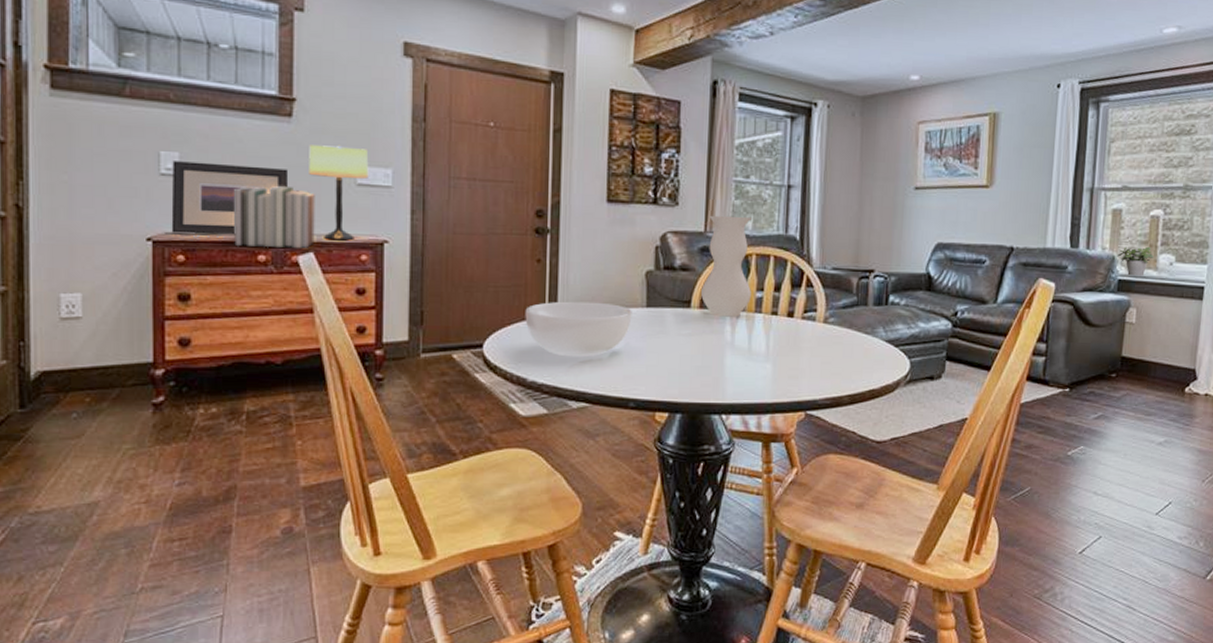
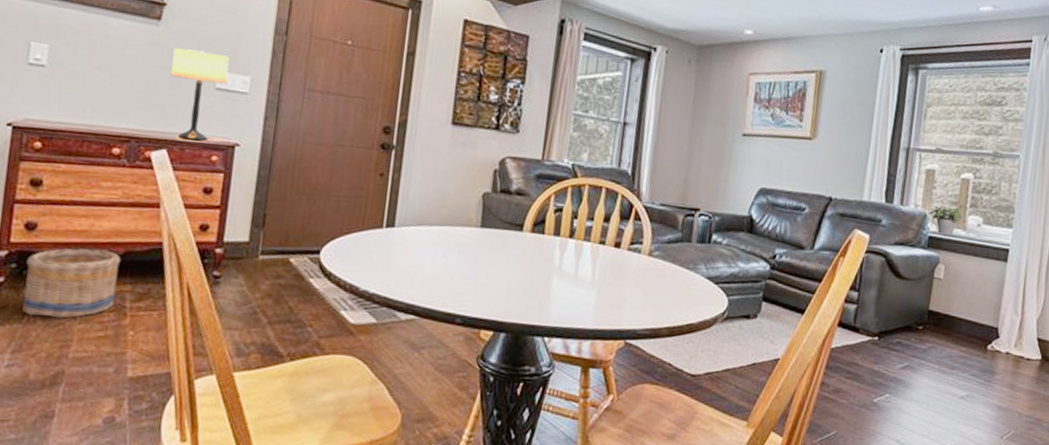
picture frame: present [171,161,289,235] -> none [32,52,151,127]
basket: none [185,360,280,433] -> present [22,248,121,318]
books: present [233,186,315,248] -> none [90,82,174,145]
bowl: present [525,301,632,358] -> none [363,215,467,271]
vase: present [700,215,752,317] -> none [533,144,587,244]

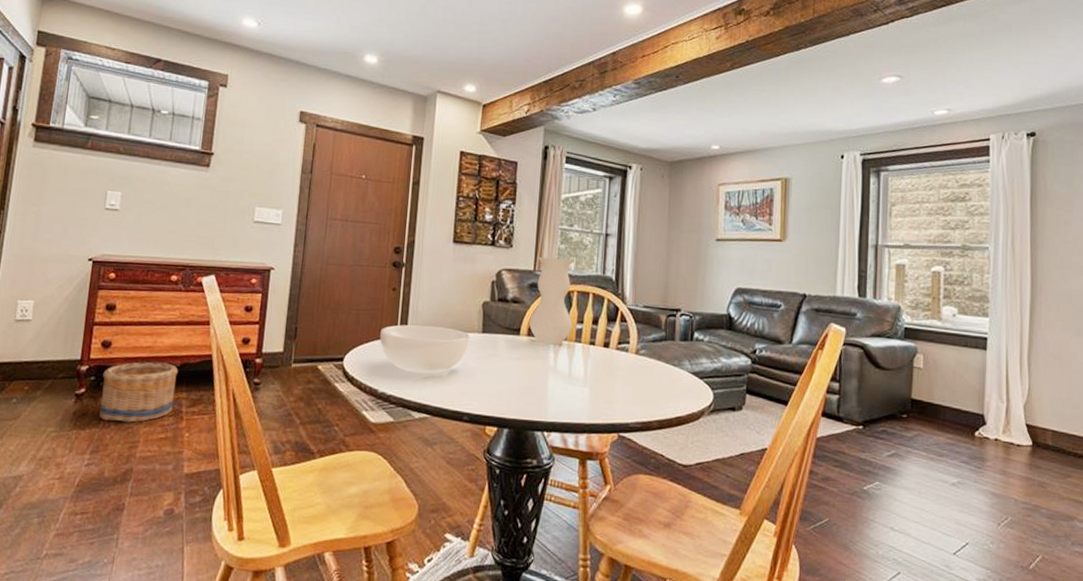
table lamp: present [171,48,229,141] -> none [218,189,265,267]
bowl: none [363,215,467,271] -> present [379,324,470,374]
vase: none [533,144,587,244] -> present [528,256,574,345]
potted plant: present [928,205,964,235] -> none [902,298,938,326]

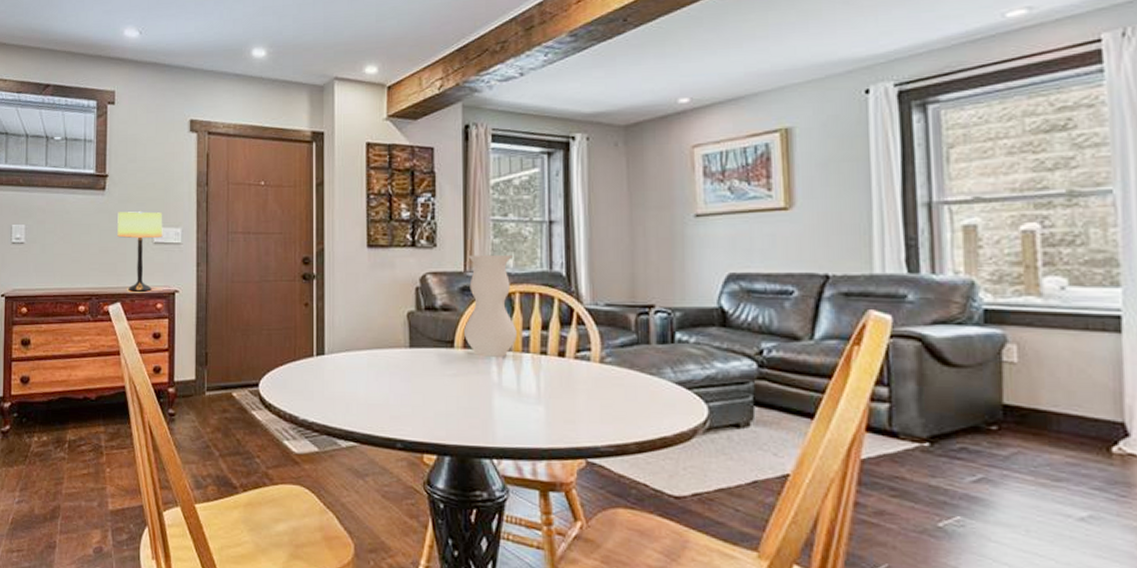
basket: present [99,361,179,423] -> none [24,396,94,459]
table lamp: none [218,189,265,267] -> present [117,210,163,292]
bowl: present [379,324,470,374] -> none [295,342,396,397]

